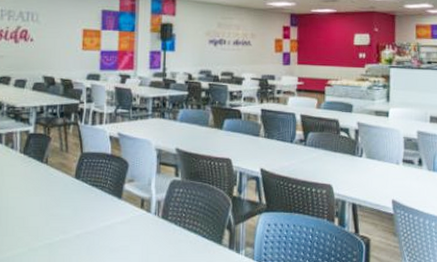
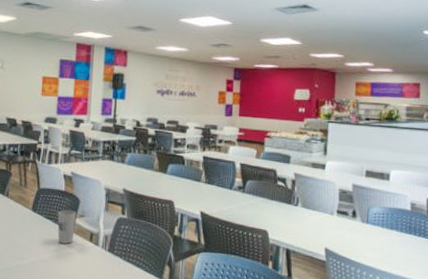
cup: none [104,175,124,213] -> present [57,210,76,244]

